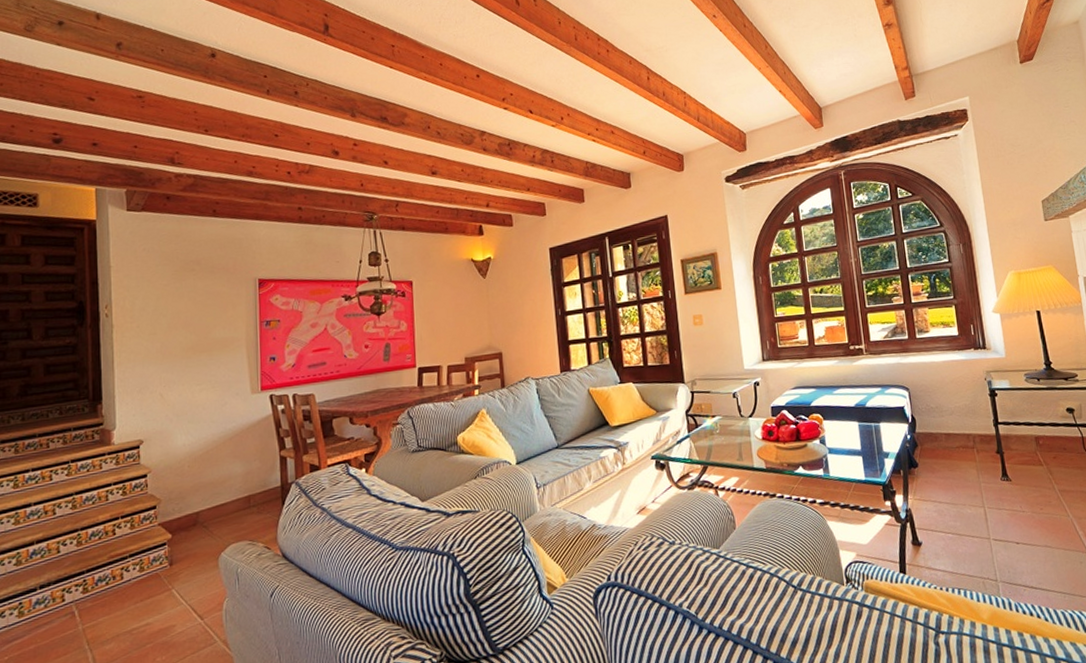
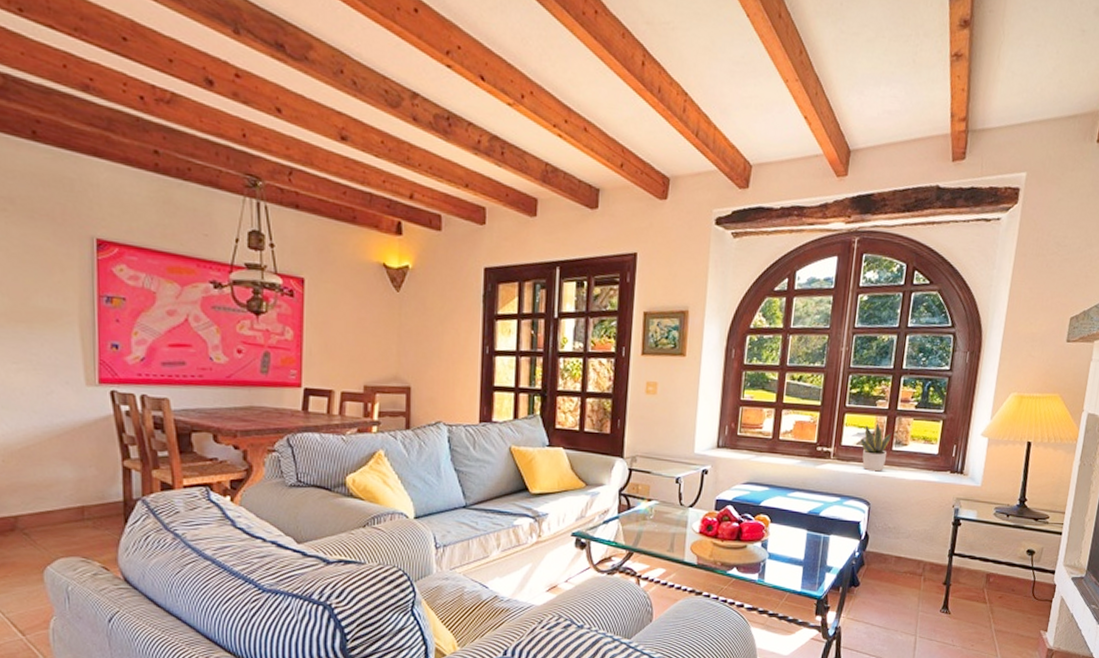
potted plant: none [886,316,914,360] -> present [860,422,893,472]

